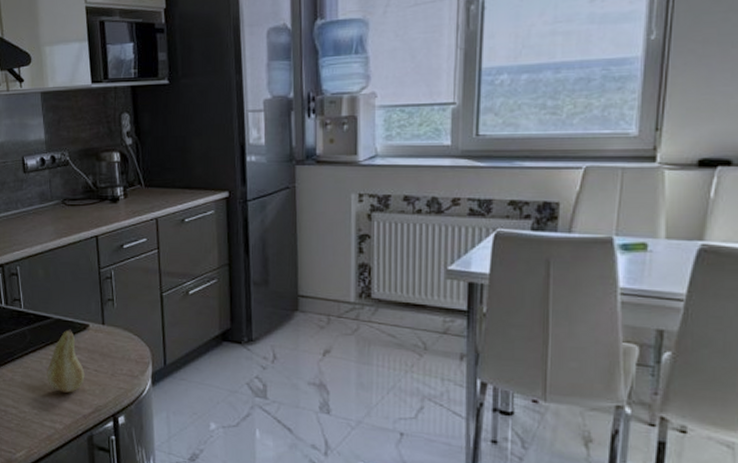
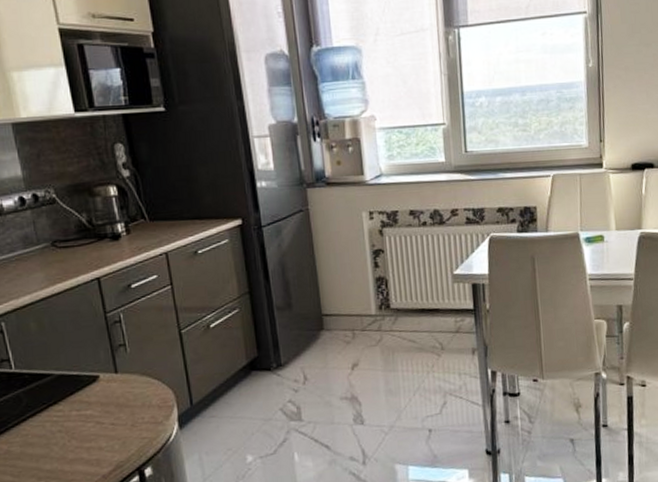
fruit: present [47,329,85,393] -> none [52,384,100,455]

